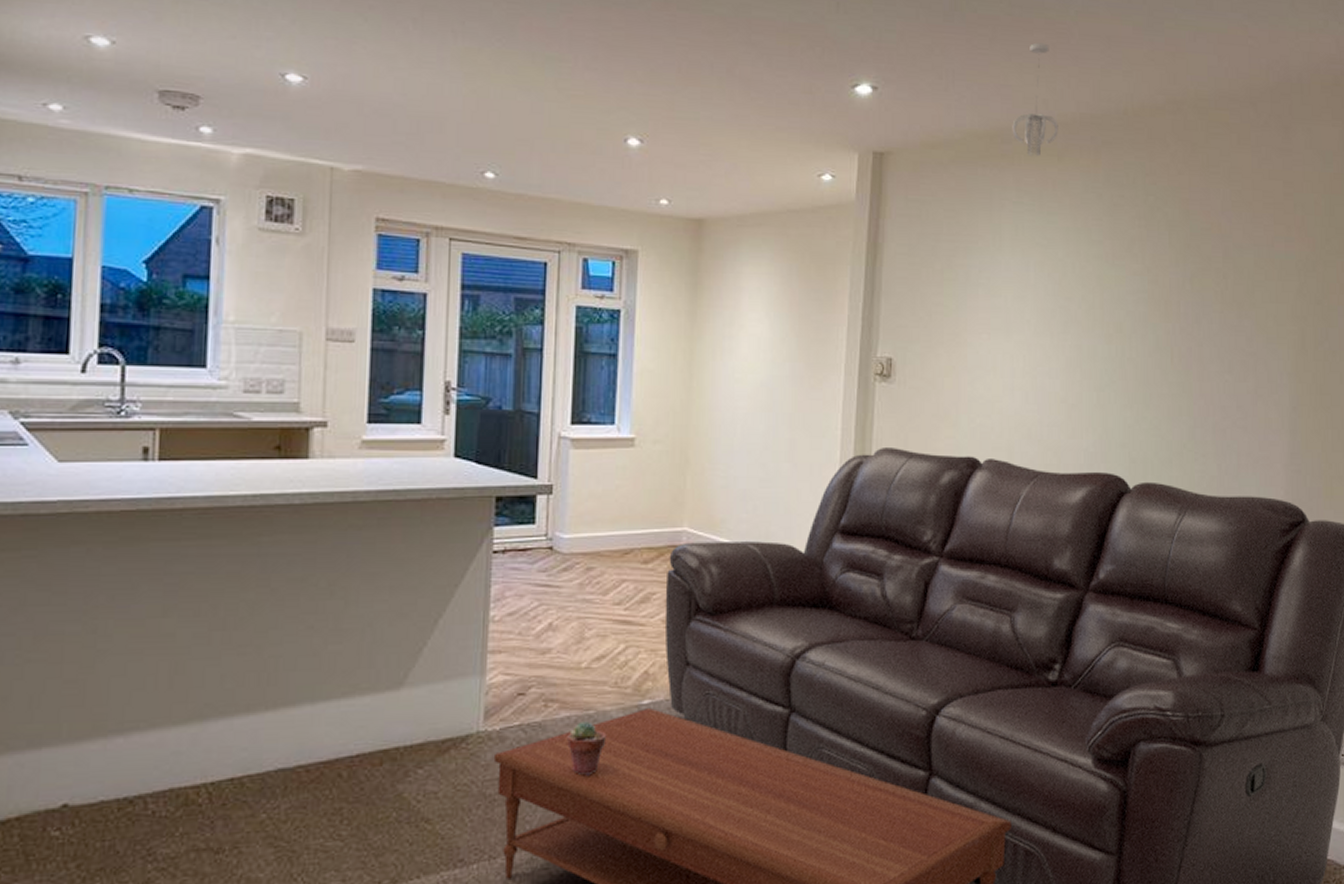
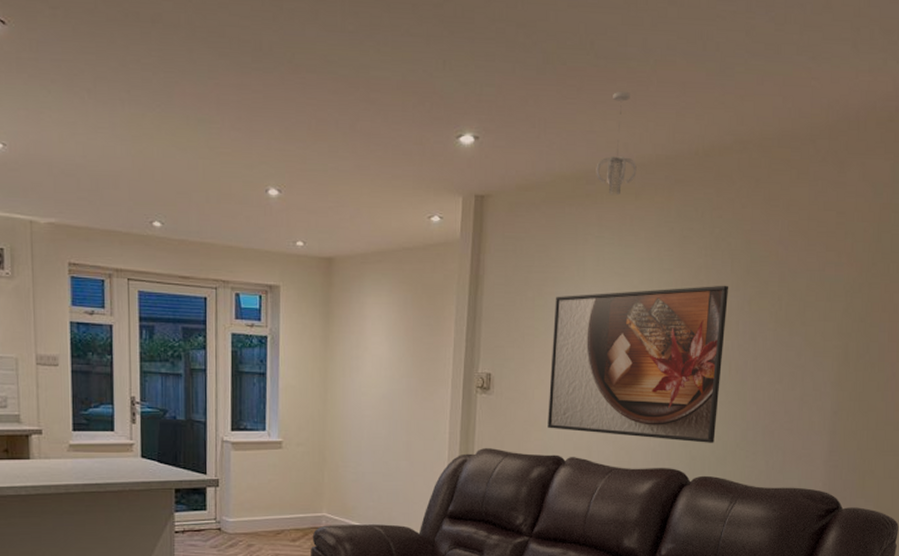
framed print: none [960,260,1168,443] -> present [548,285,729,443]

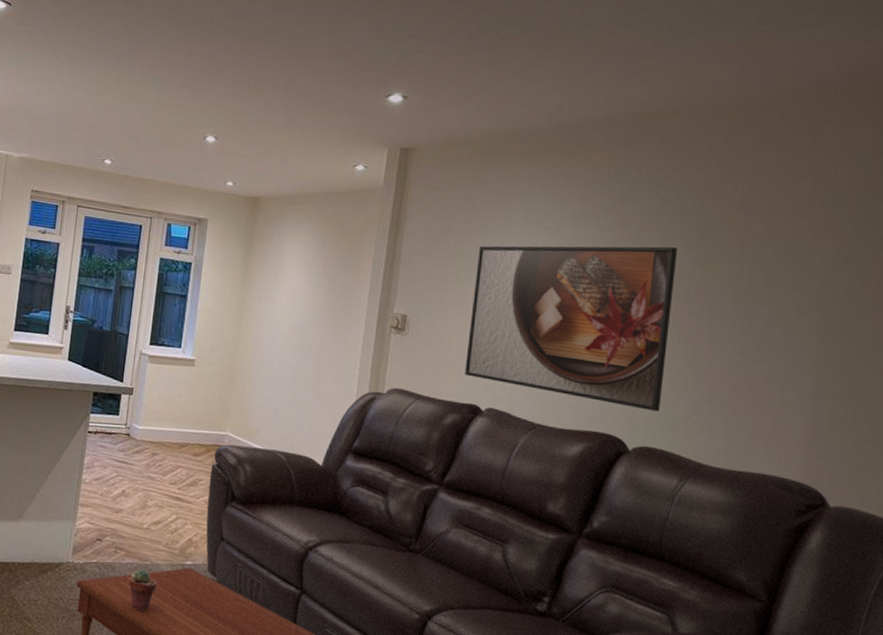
pendant light: present [596,91,637,196] -> none [527,57,572,154]

